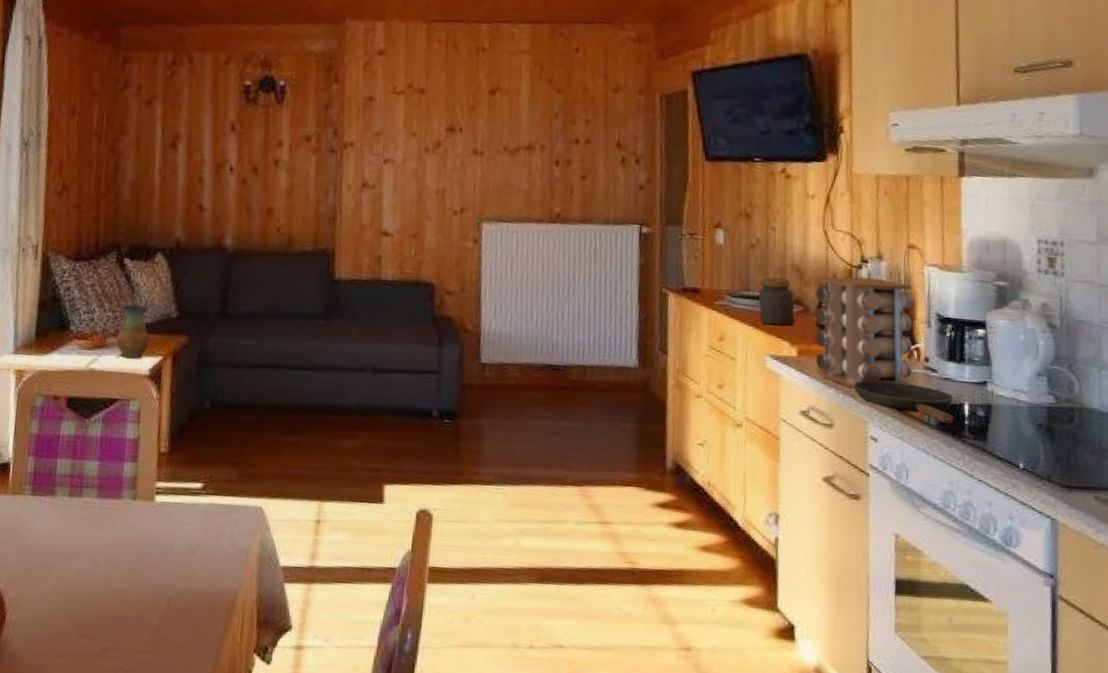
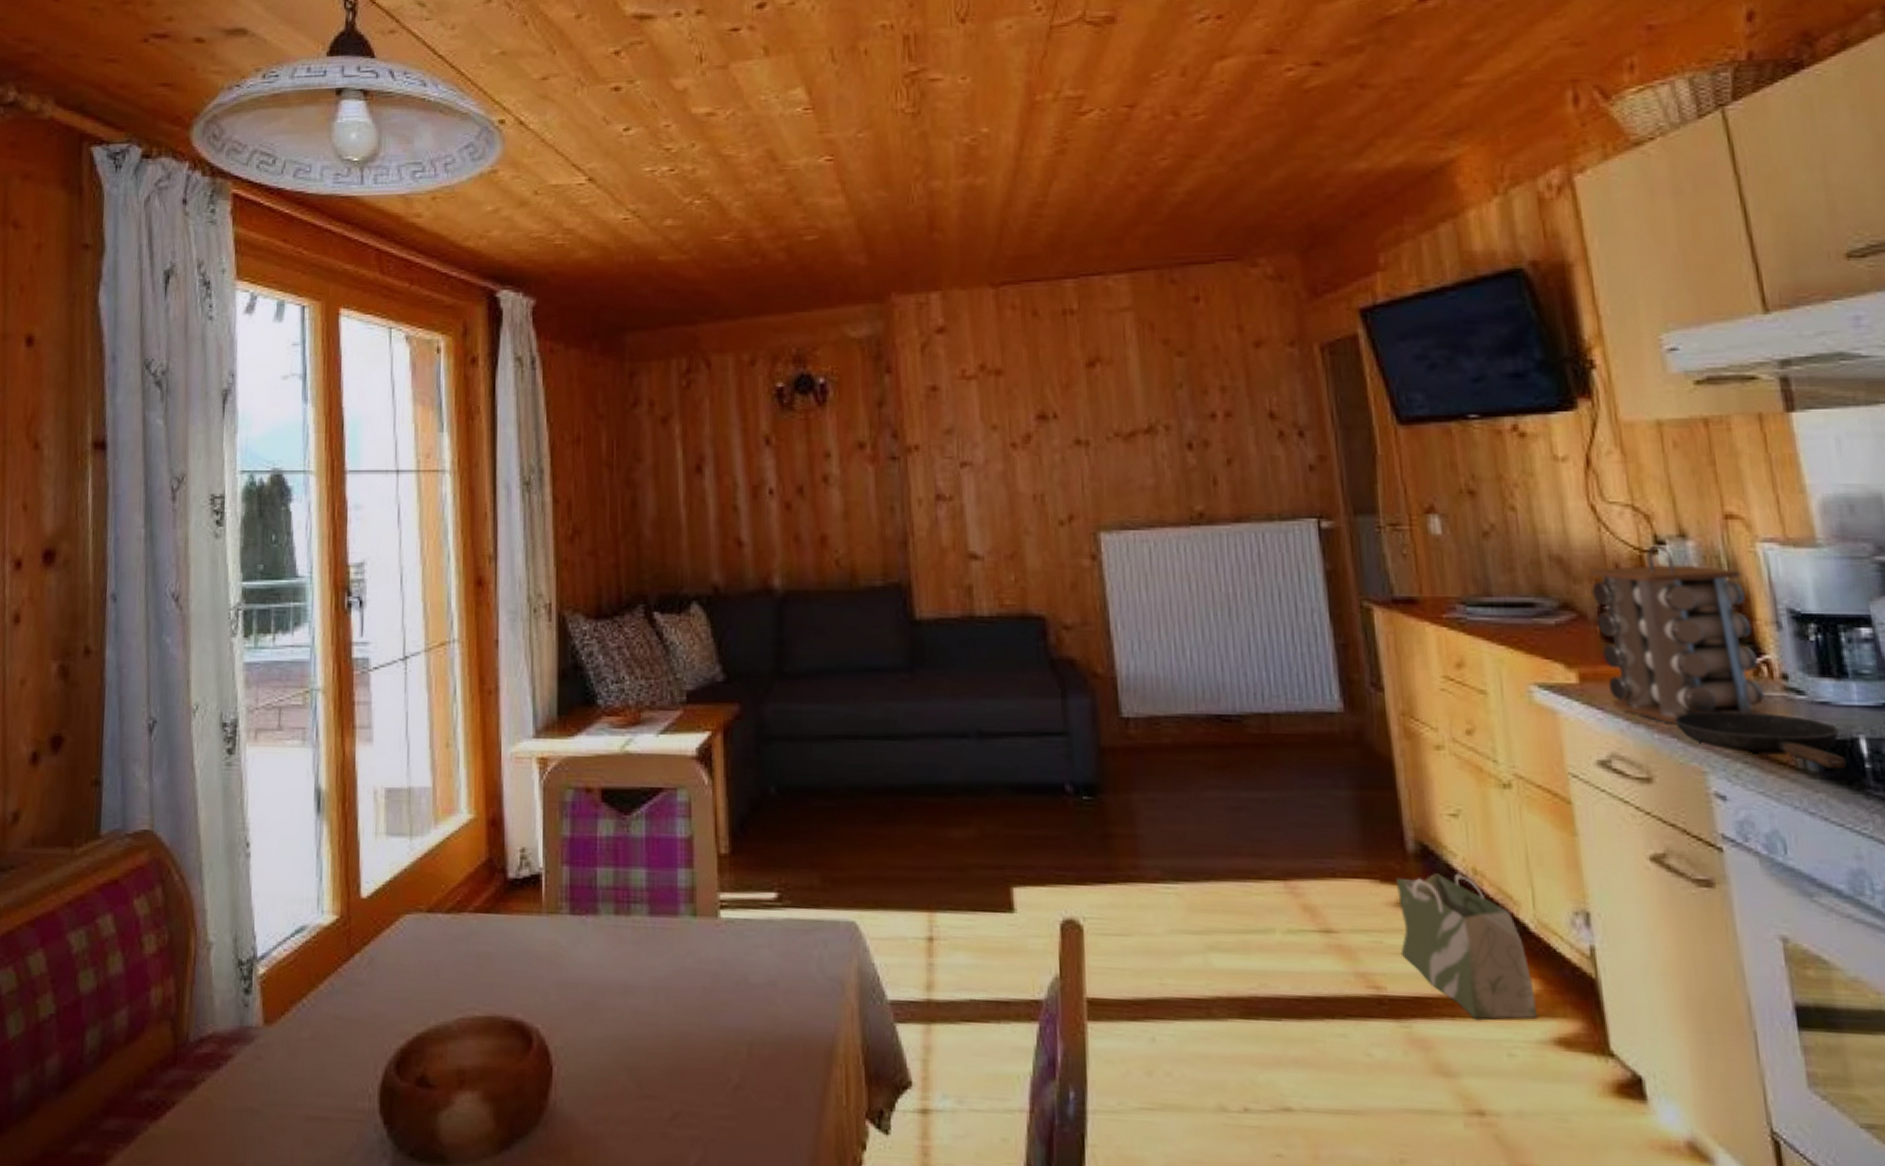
vase: present [116,304,150,359] -> none [653,668,694,737]
grocery bag: none [651,485,735,586] -> present [1396,873,1537,1021]
jar: present [758,277,795,326] -> none [1504,575,1567,642]

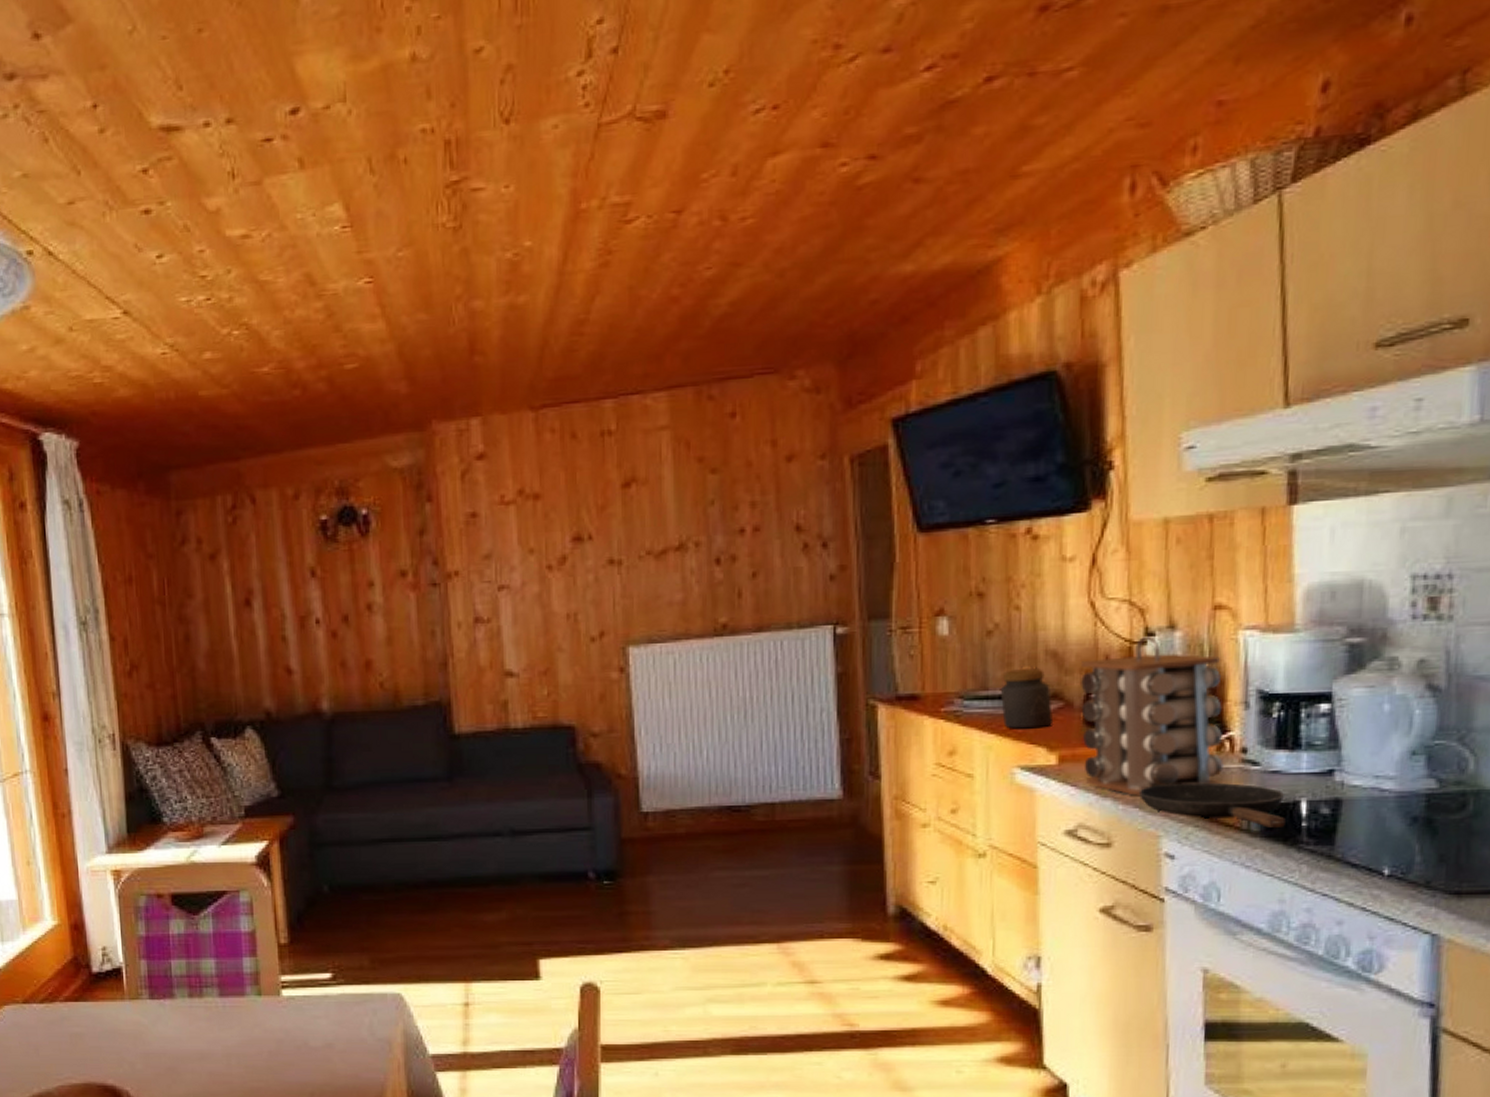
grocery bag: present [1396,873,1537,1021] -> none [873,930,985,1046]
jar: none [1504,575,1567,642] -> present [1000,669,1053,729]

